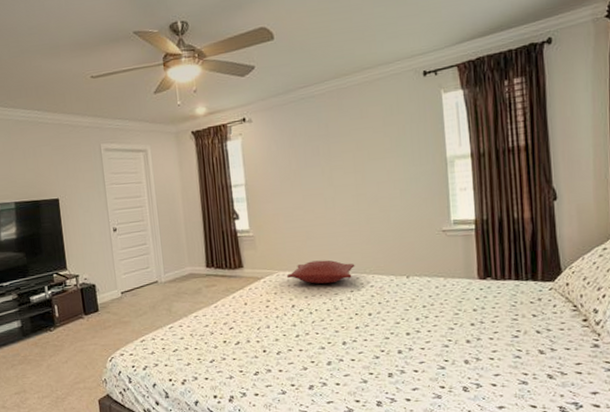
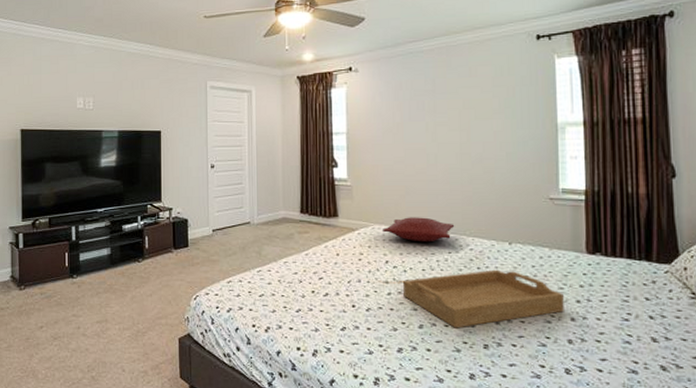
serving tray: none [310,302,460,362] -> present [403,269,564,328]

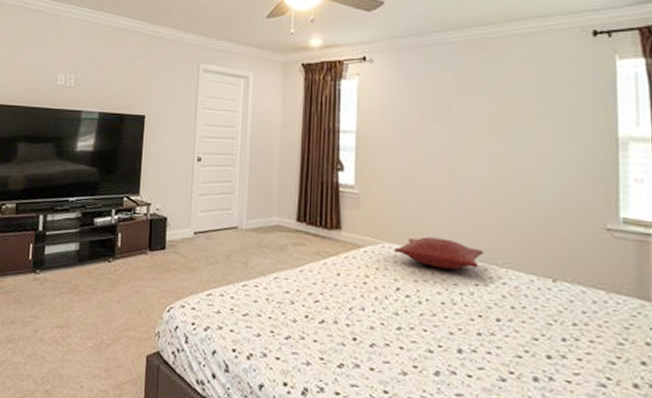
serving tray: present [403,269,564,328] -> none [417,311,624,381]

